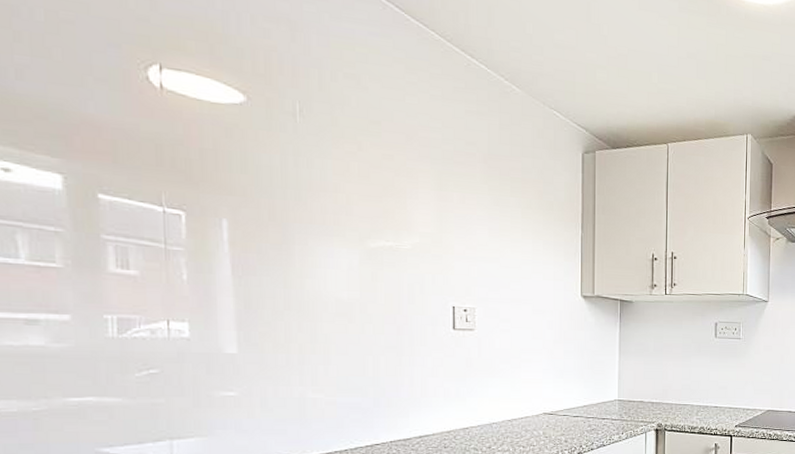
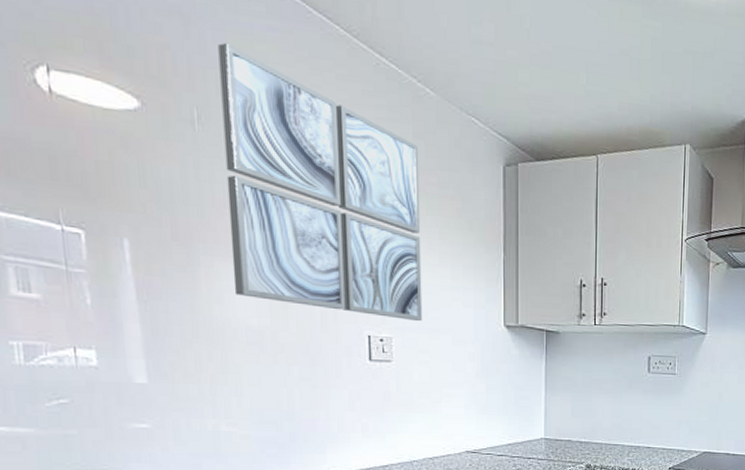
wall art: none [322,46,505,293] -> present [218,43,423,322]

